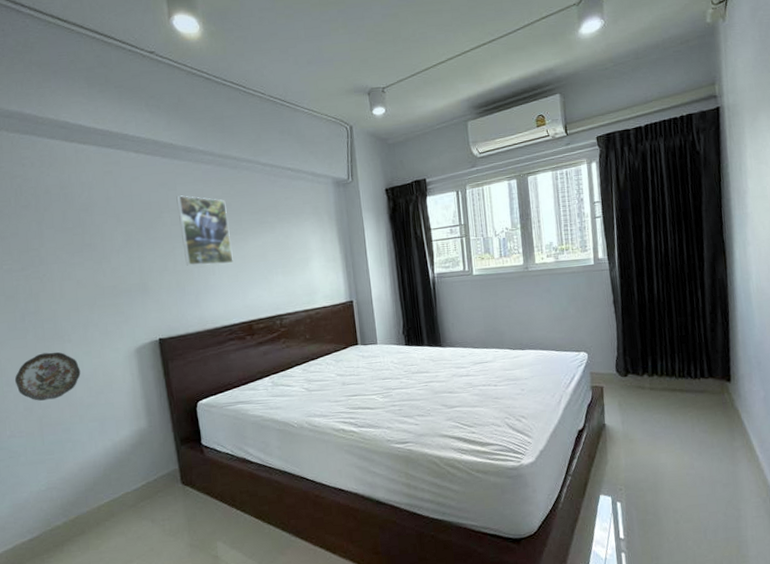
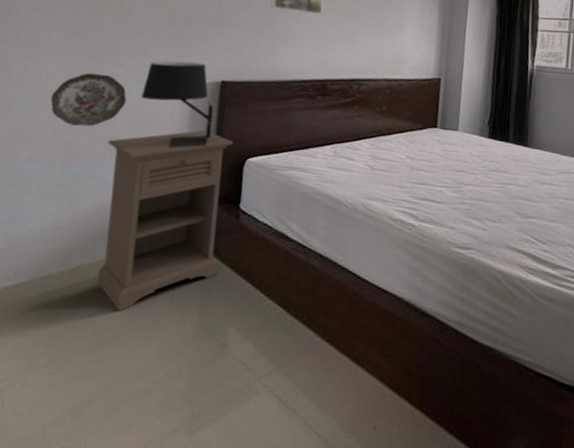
nightstand: none [75,384,196,545] -> present [97,130,234,311]
table lamp: none [92,326,162,405] -> present [141,61,214,149]

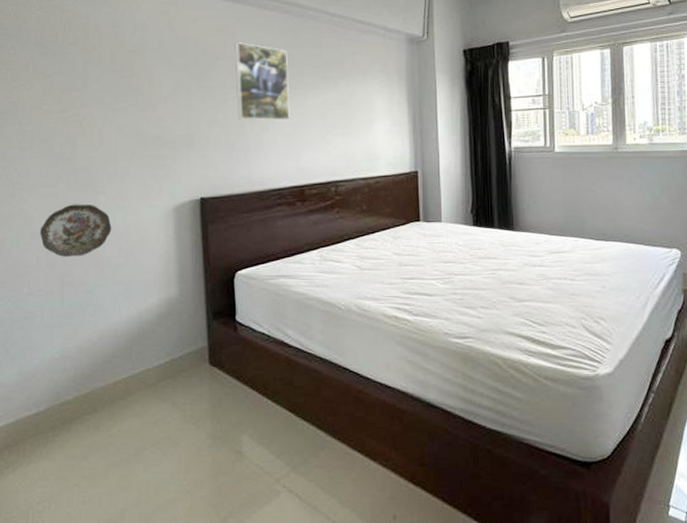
nightstand: present [97,130,234,311] -> none [101,248,224,429]
table lamp: present [141,61,214,149] -> none [125,182,198,270]

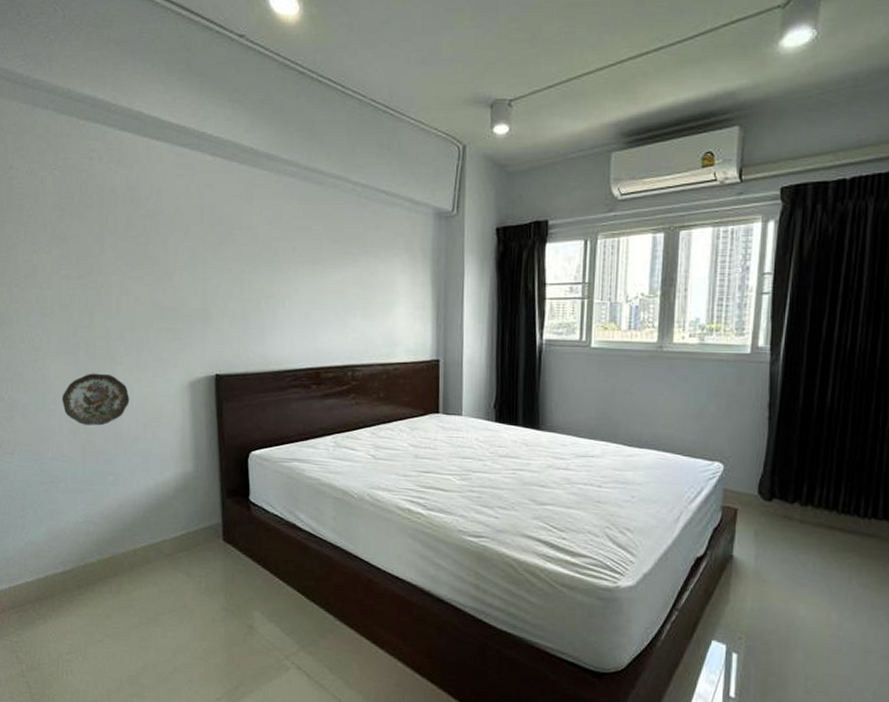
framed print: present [234,42,290,121] -> none [251,211,307,298]

